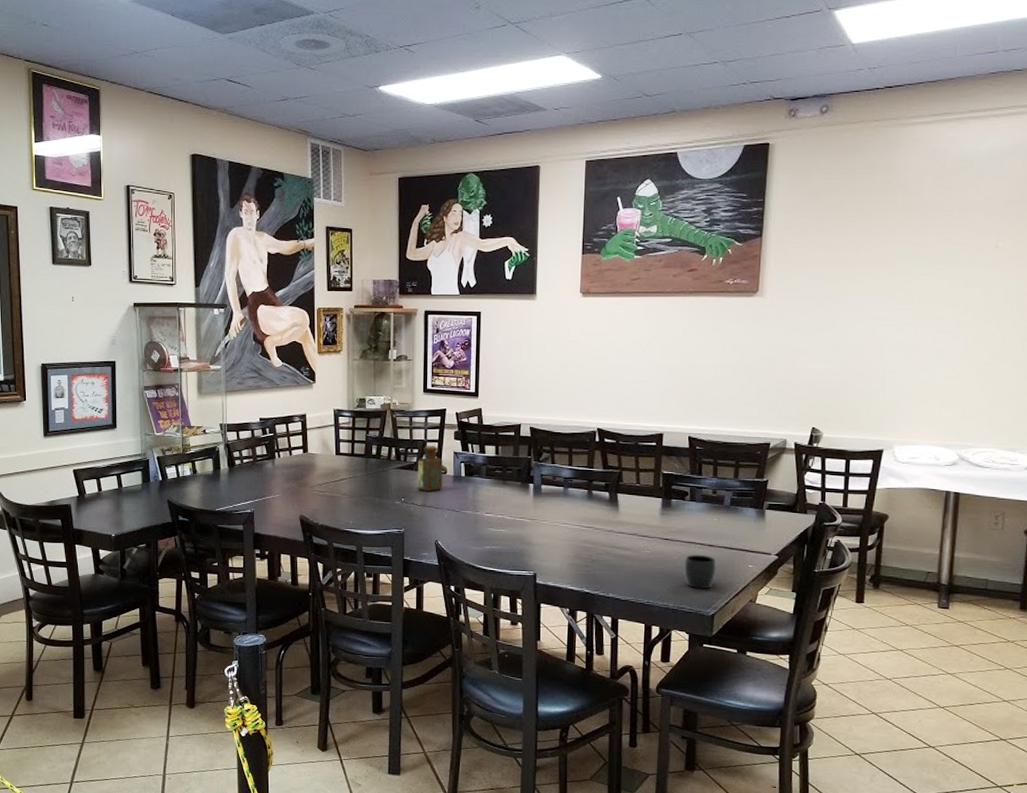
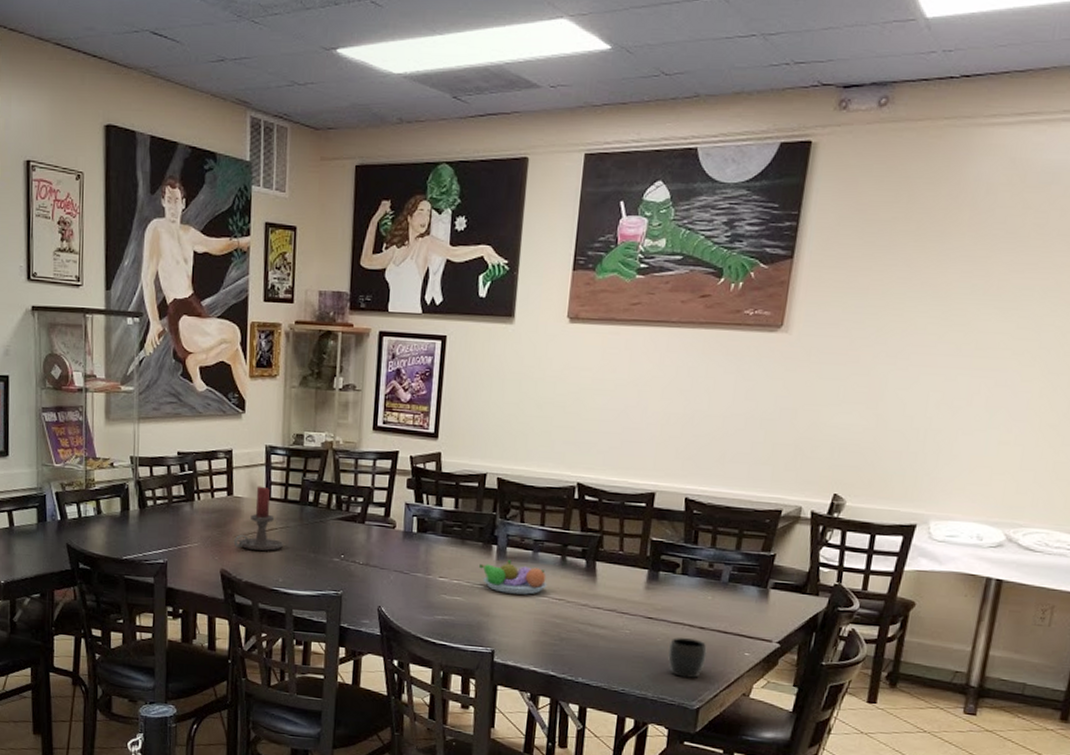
candle holder: none [310,443,353,498] -> present [233,486,284,551]
bottle: present [418,444,443,491] -> none [360,493,392,549]
fruit bowl: none [519,495,578,525] -> present [479,559,547,595]

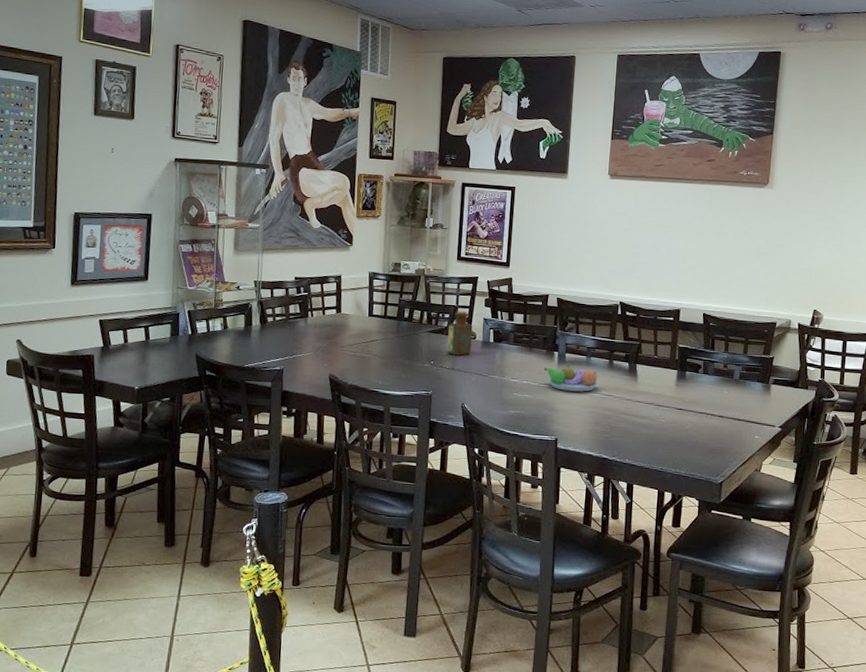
candle holder: present [233,486,284,551] -> none [340,305,384,359]
bottle: none [360,493,392,549] -> present [447,310,473,356]
mug: present [668,638,707,678] -> none [696,425,726,458]

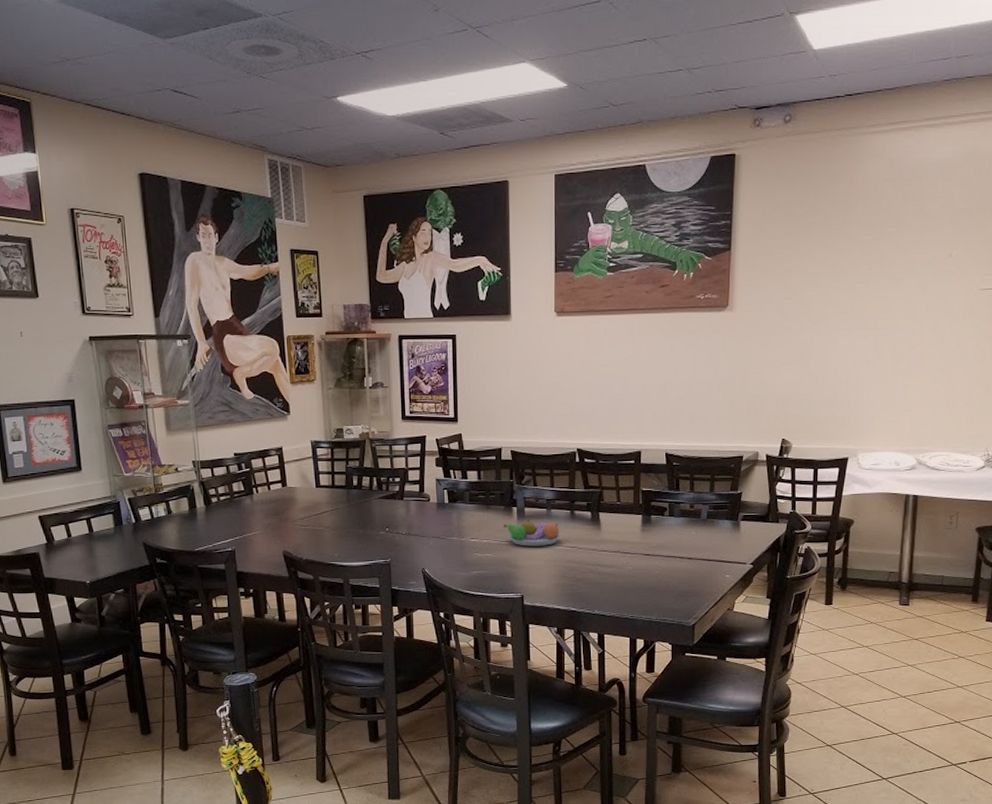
bottle: present [447,310,473,356] -> none [401,472,426,520]

